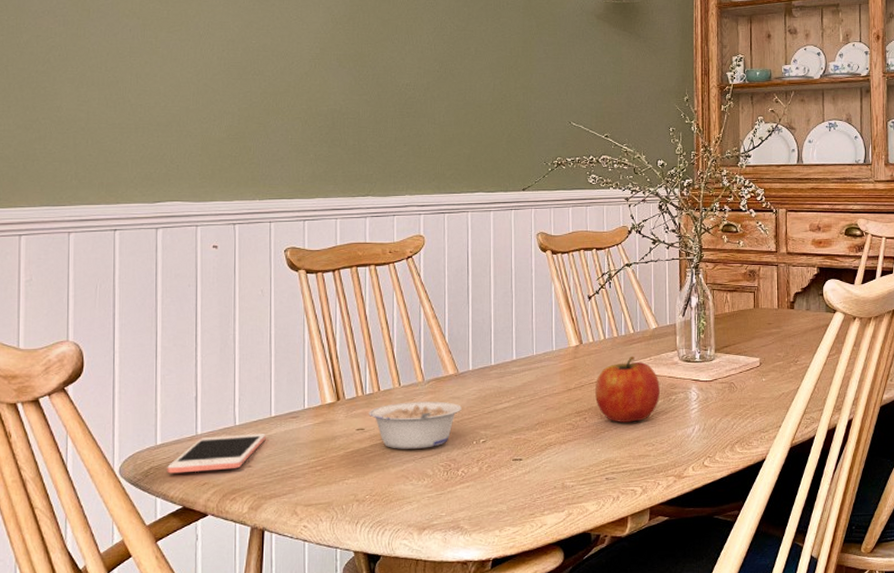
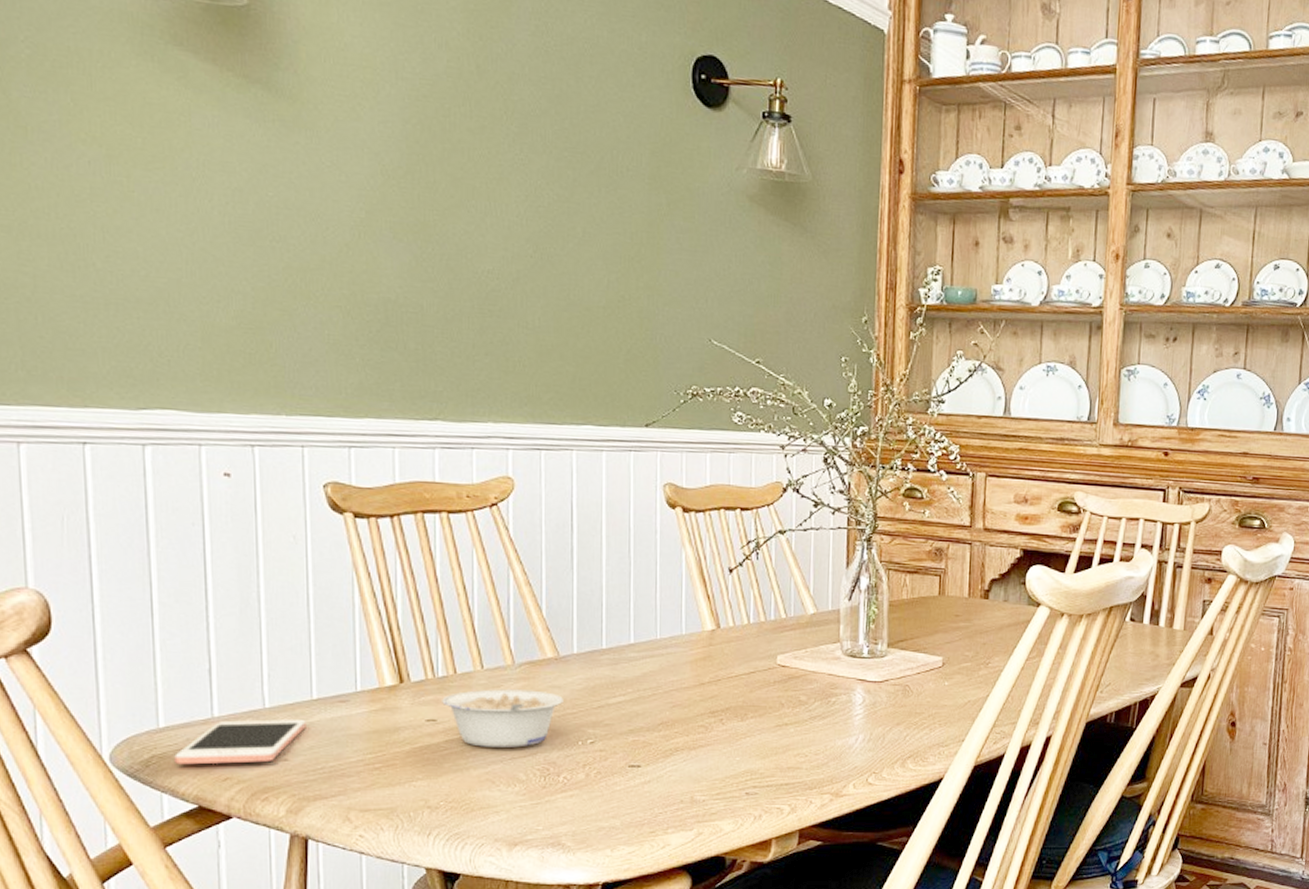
fruit: present [595,356,660,422] -> none [735,646,817,727]

